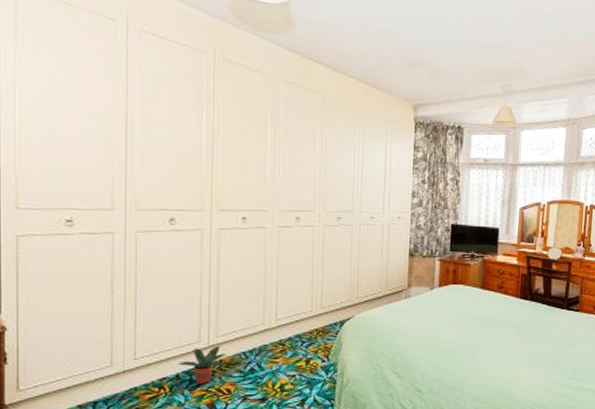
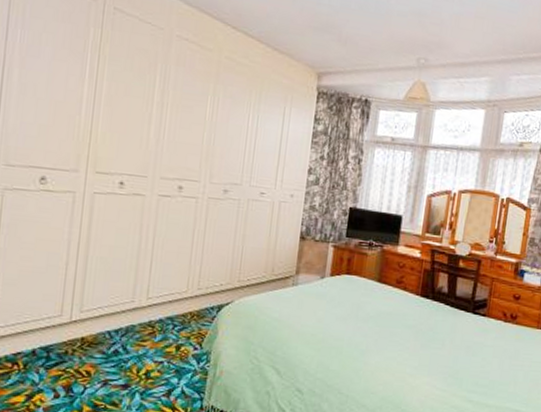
potted plant: present [177,346,227,384] -> none [35,322,90,363]

